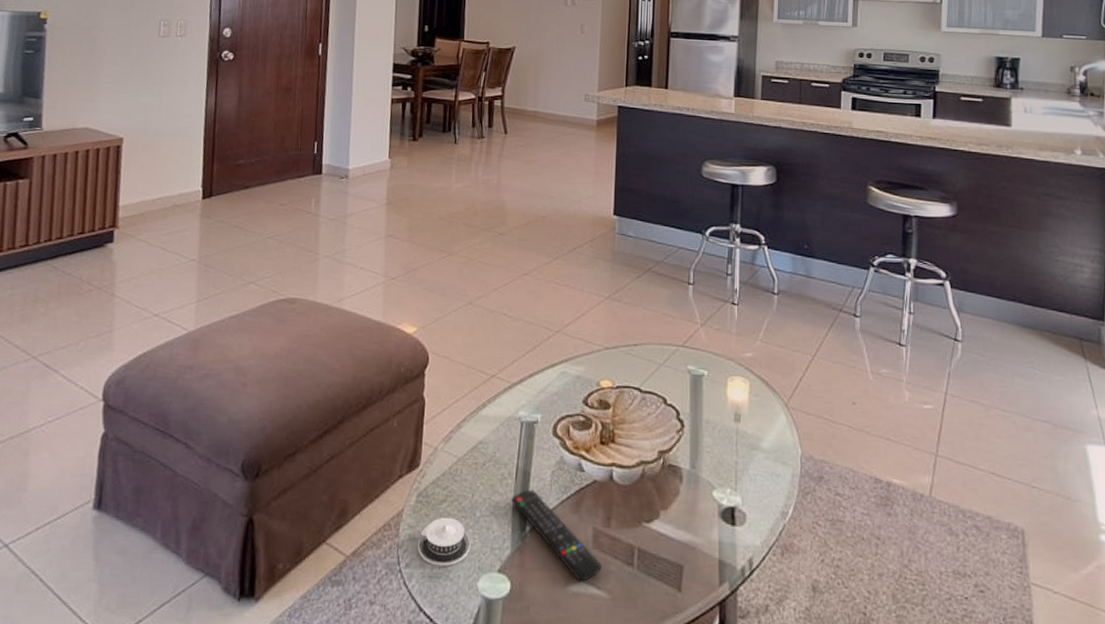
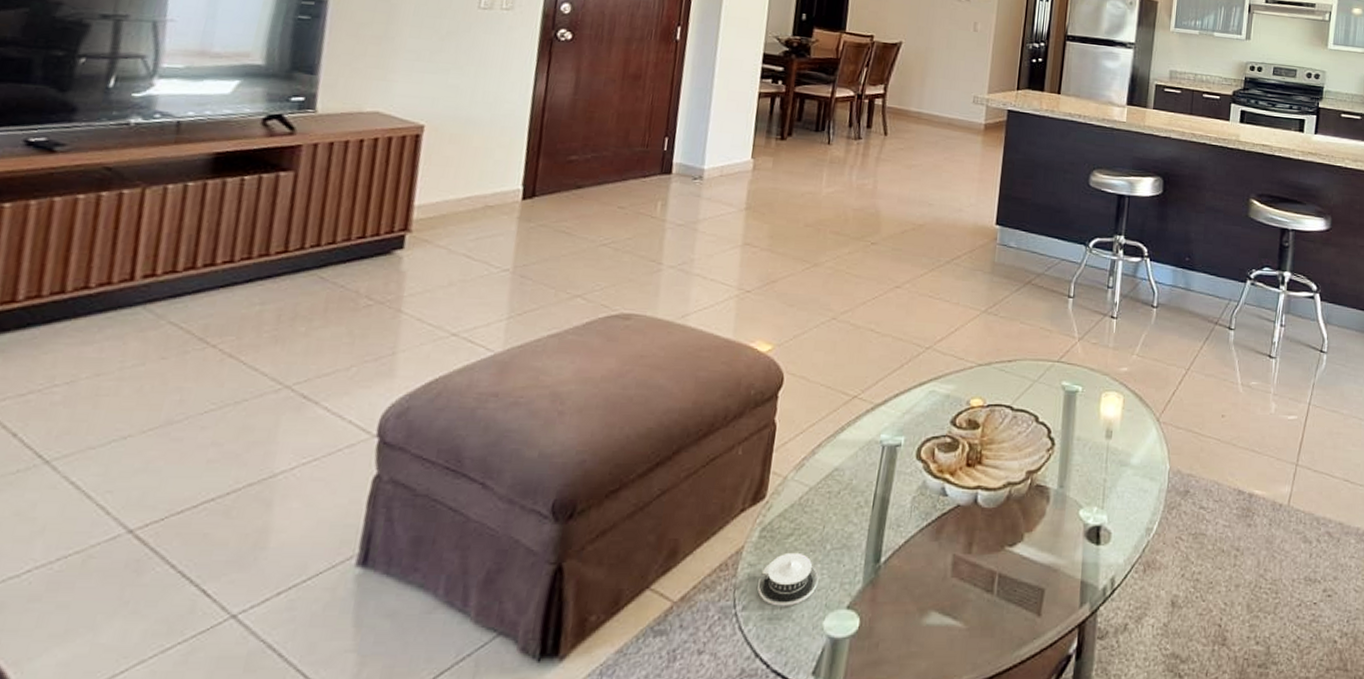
remote control: present [512,489,602,582] -> none [866,517,960,612]

